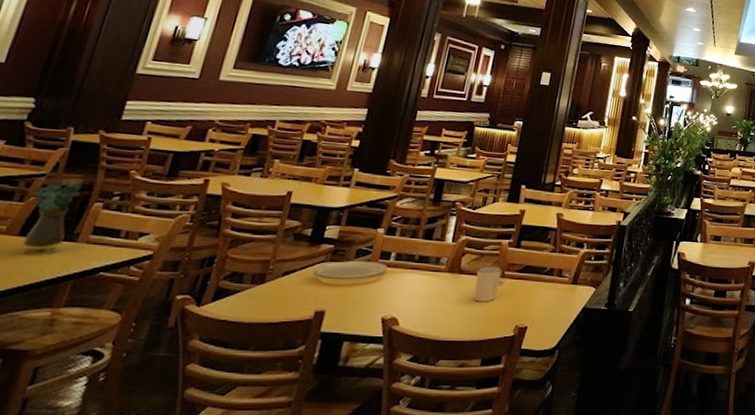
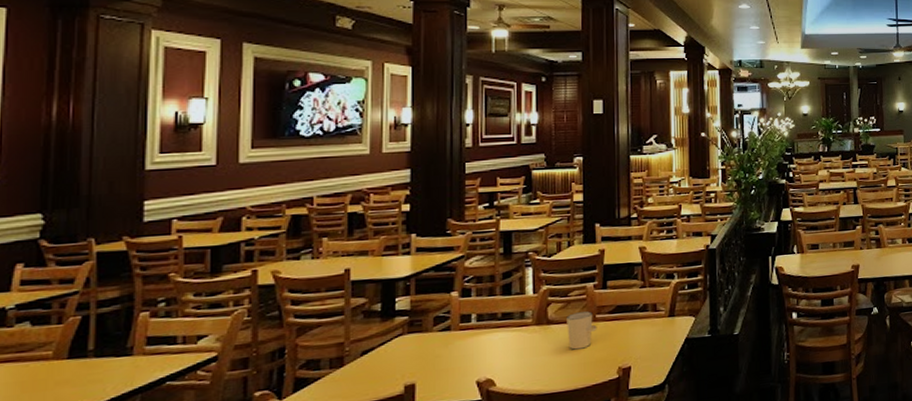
vase: present [22,177,83,256] -> none [70,292,122,377]
plate: present [312,260,388,286] -> none [392,326,470,357]

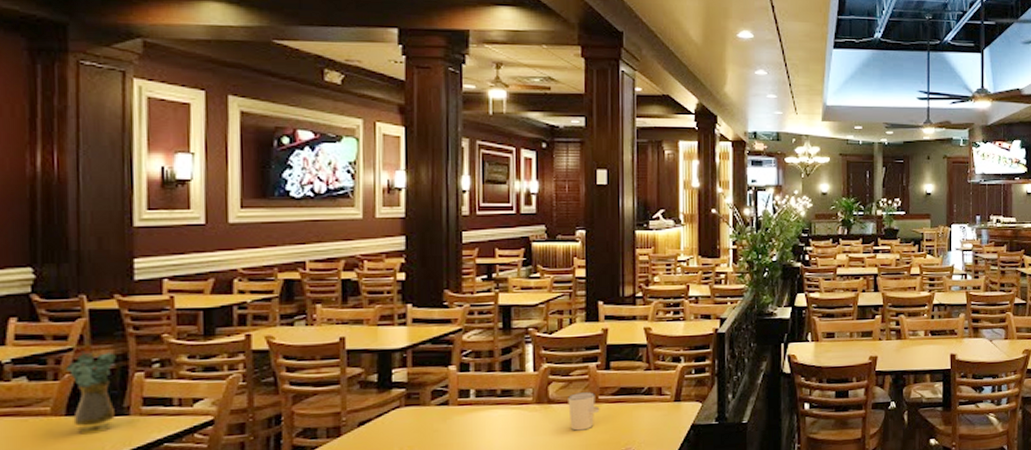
vase: none [70,292,122,377] -> present [65,351,116,435]

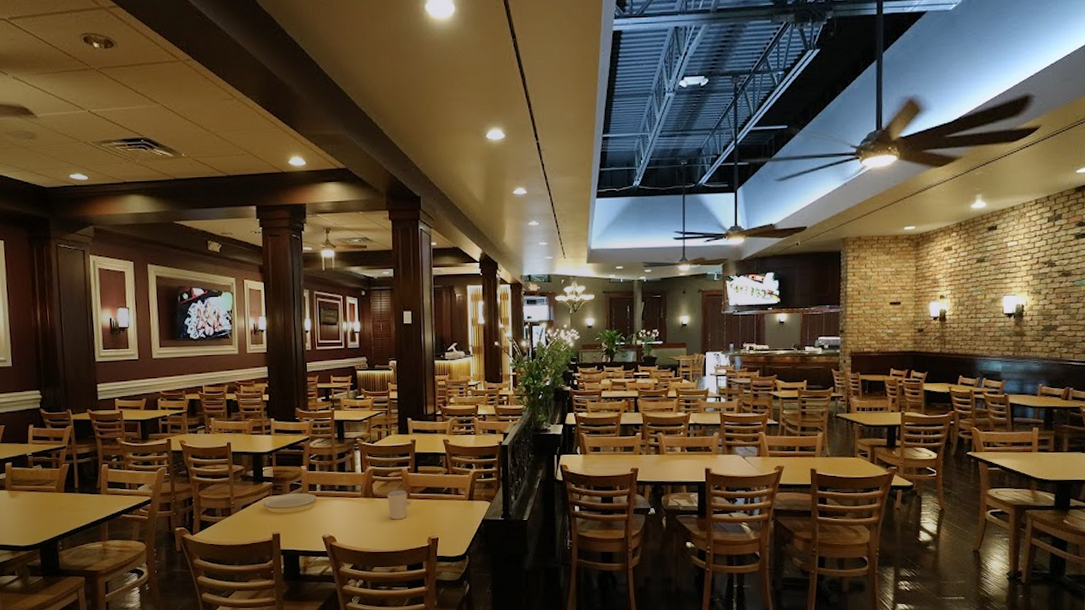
vase: present [65,351,116,435] -> none [62,448,92,506]
plate: none [390,401,469,430] -> present [262,492,317,514]

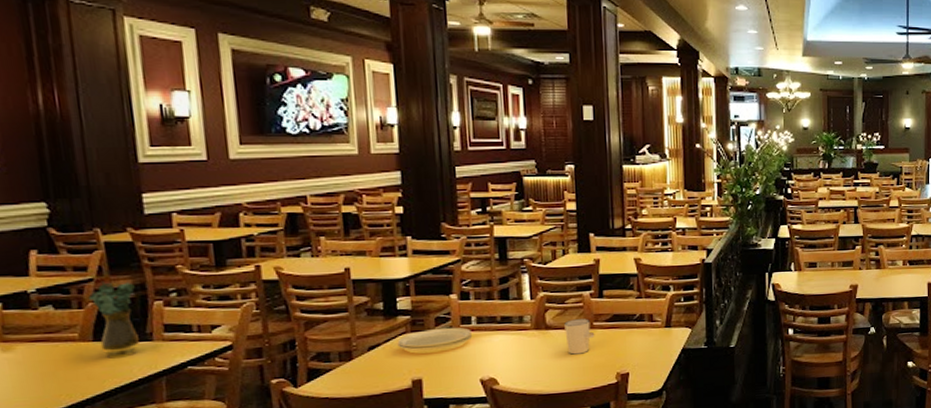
vase: none [62,448,92,506] -> present [88,281,139,359]

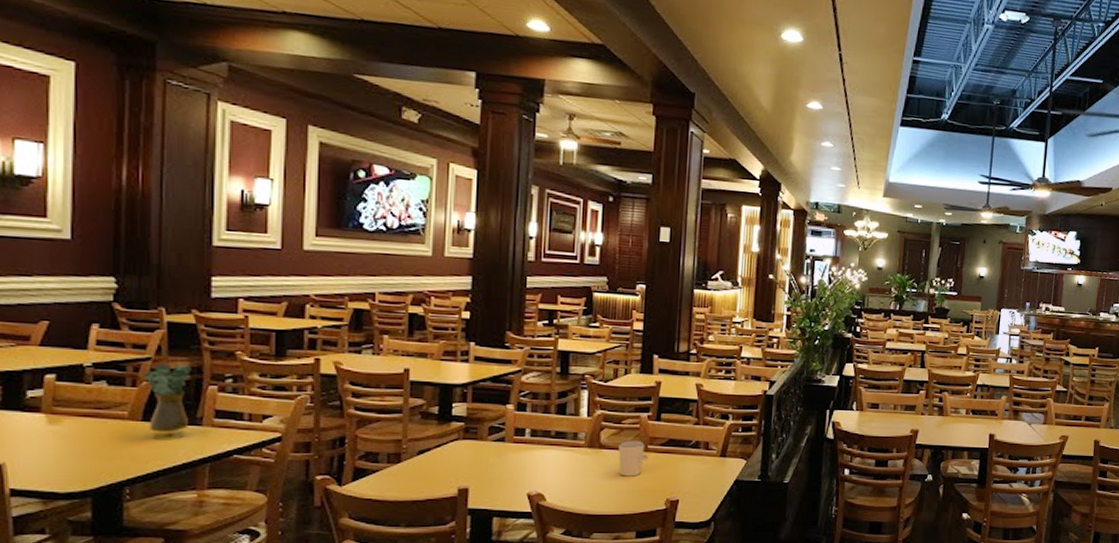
plate: present [397,327,472,354] -> none [448,437,524,463]

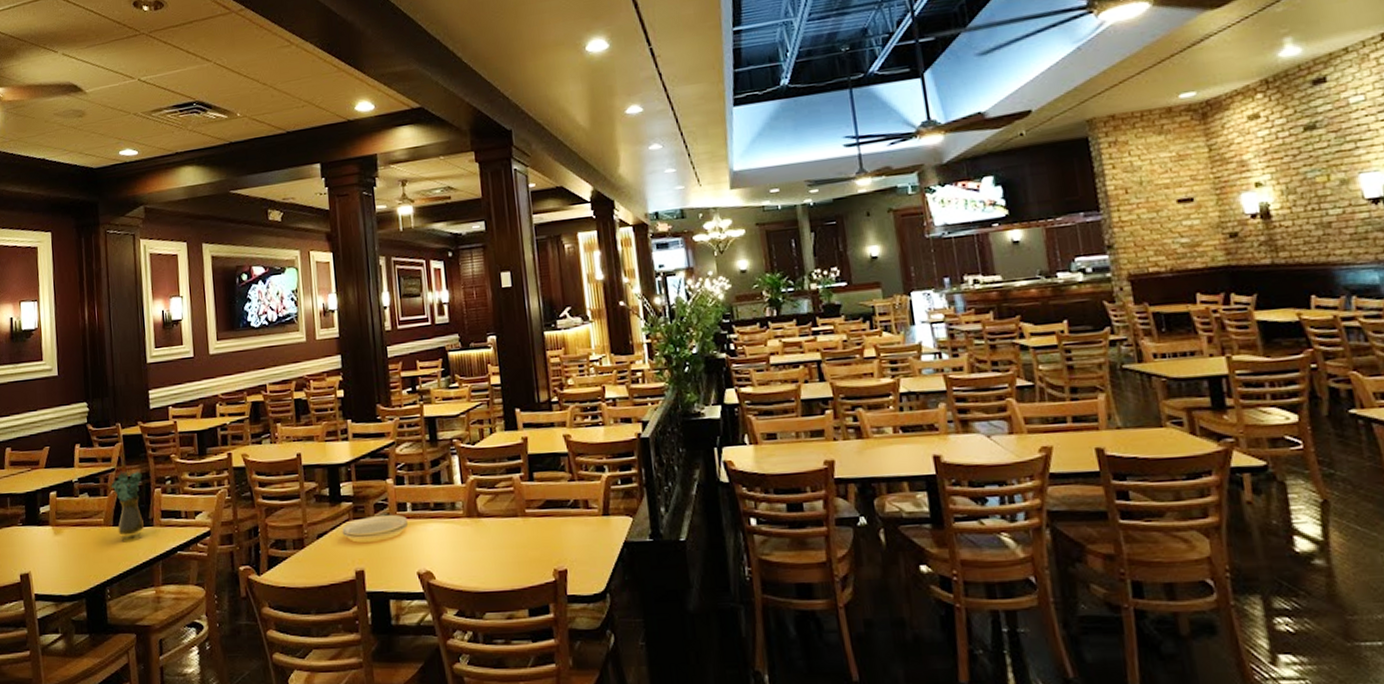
plate: none [448,437,524,463] -> present [341,514,408,543]
cup: present [618,440,649,477] -> none [496,505,528,547]

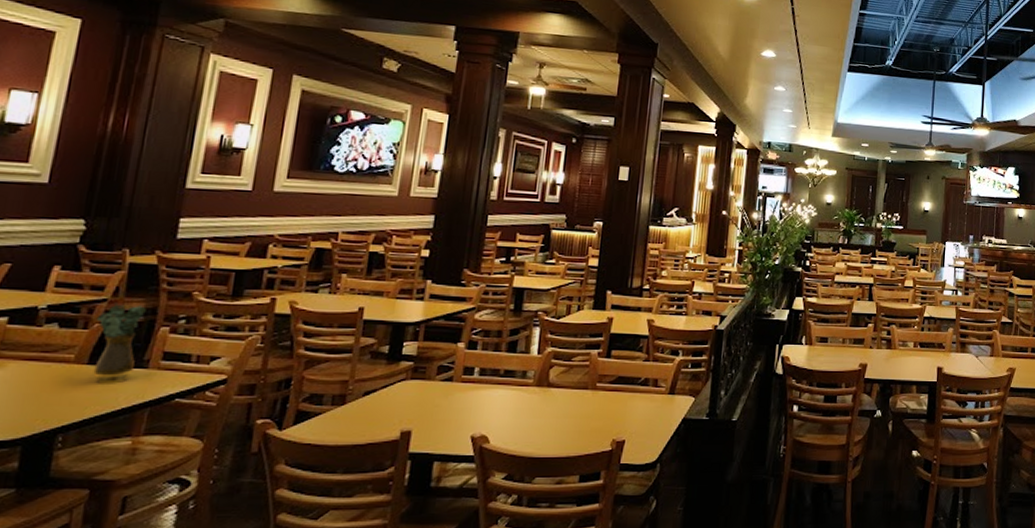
plate: present [341,514,408,543] -> none [394,377,472,404]

